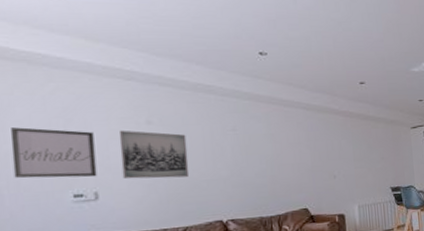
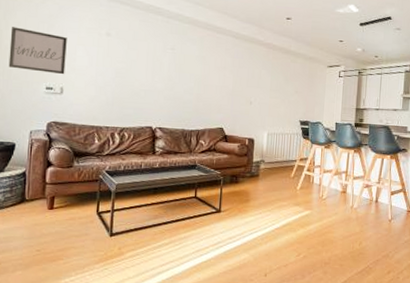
wall art: present [118,130,190,179] -> none [82,38,135,85]

